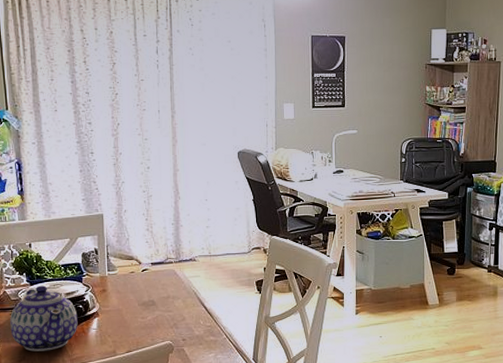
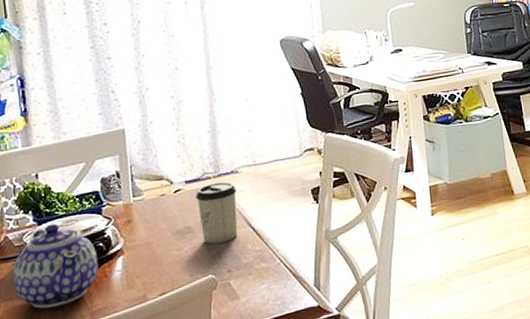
cup: none [159,267,193,317] -> present [196,181,238,245]

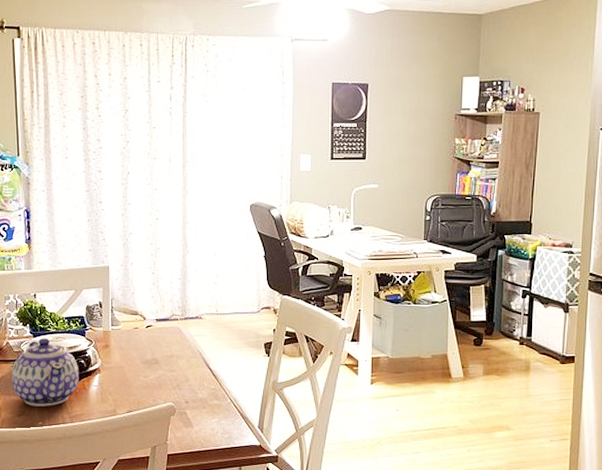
cup: present [196,181,238,245] -> none [164,324,199,377]

